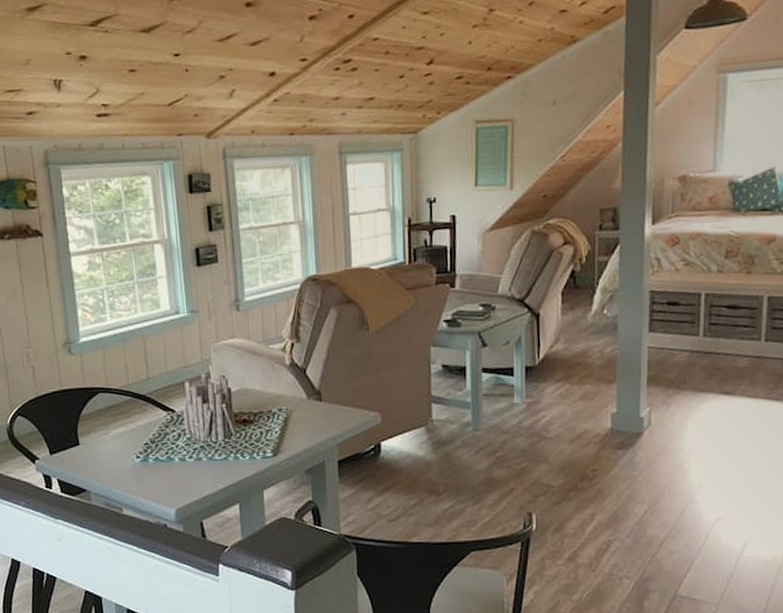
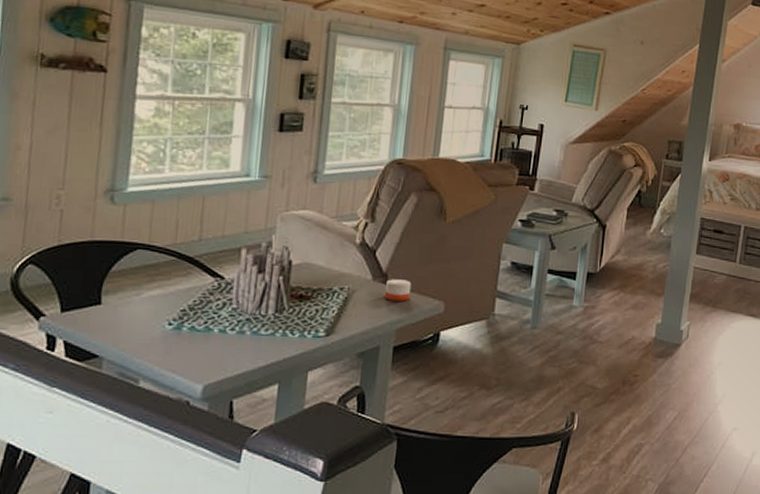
candle: none [320,391,346,417] -> present [384,275,412,301]

